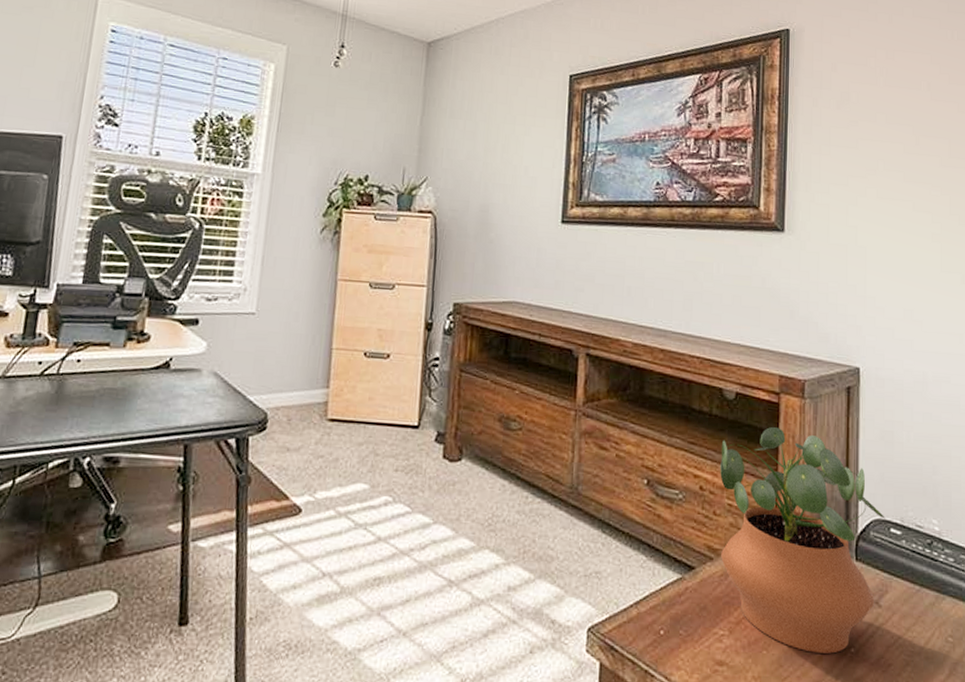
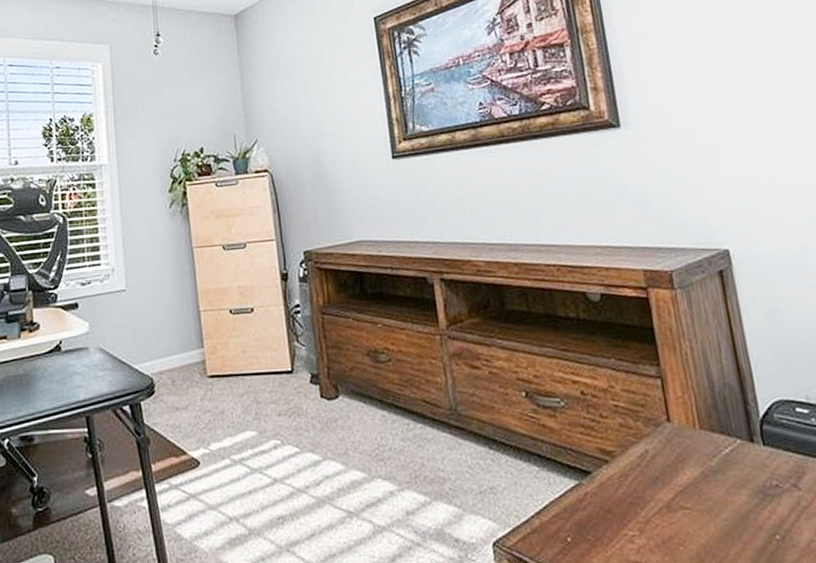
potted plant: present [720,426,885,654] -> none [595,321,793,544]

